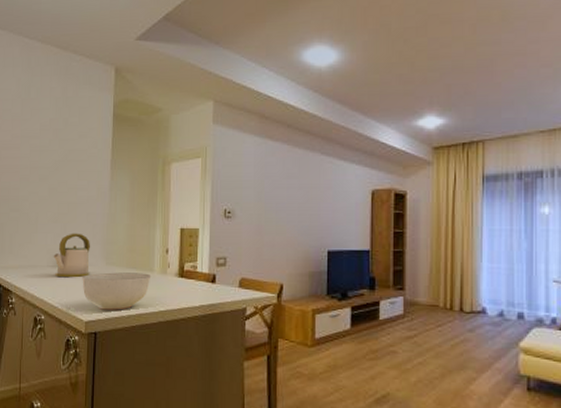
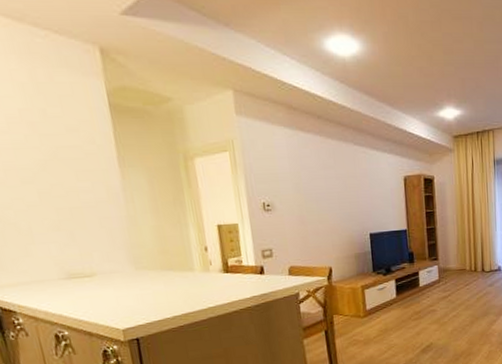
kettle: present [53,233,91,278] -> none [63,239,118,290]
bowl: present [82,272,151,310] -> none [108,273,193,316]

